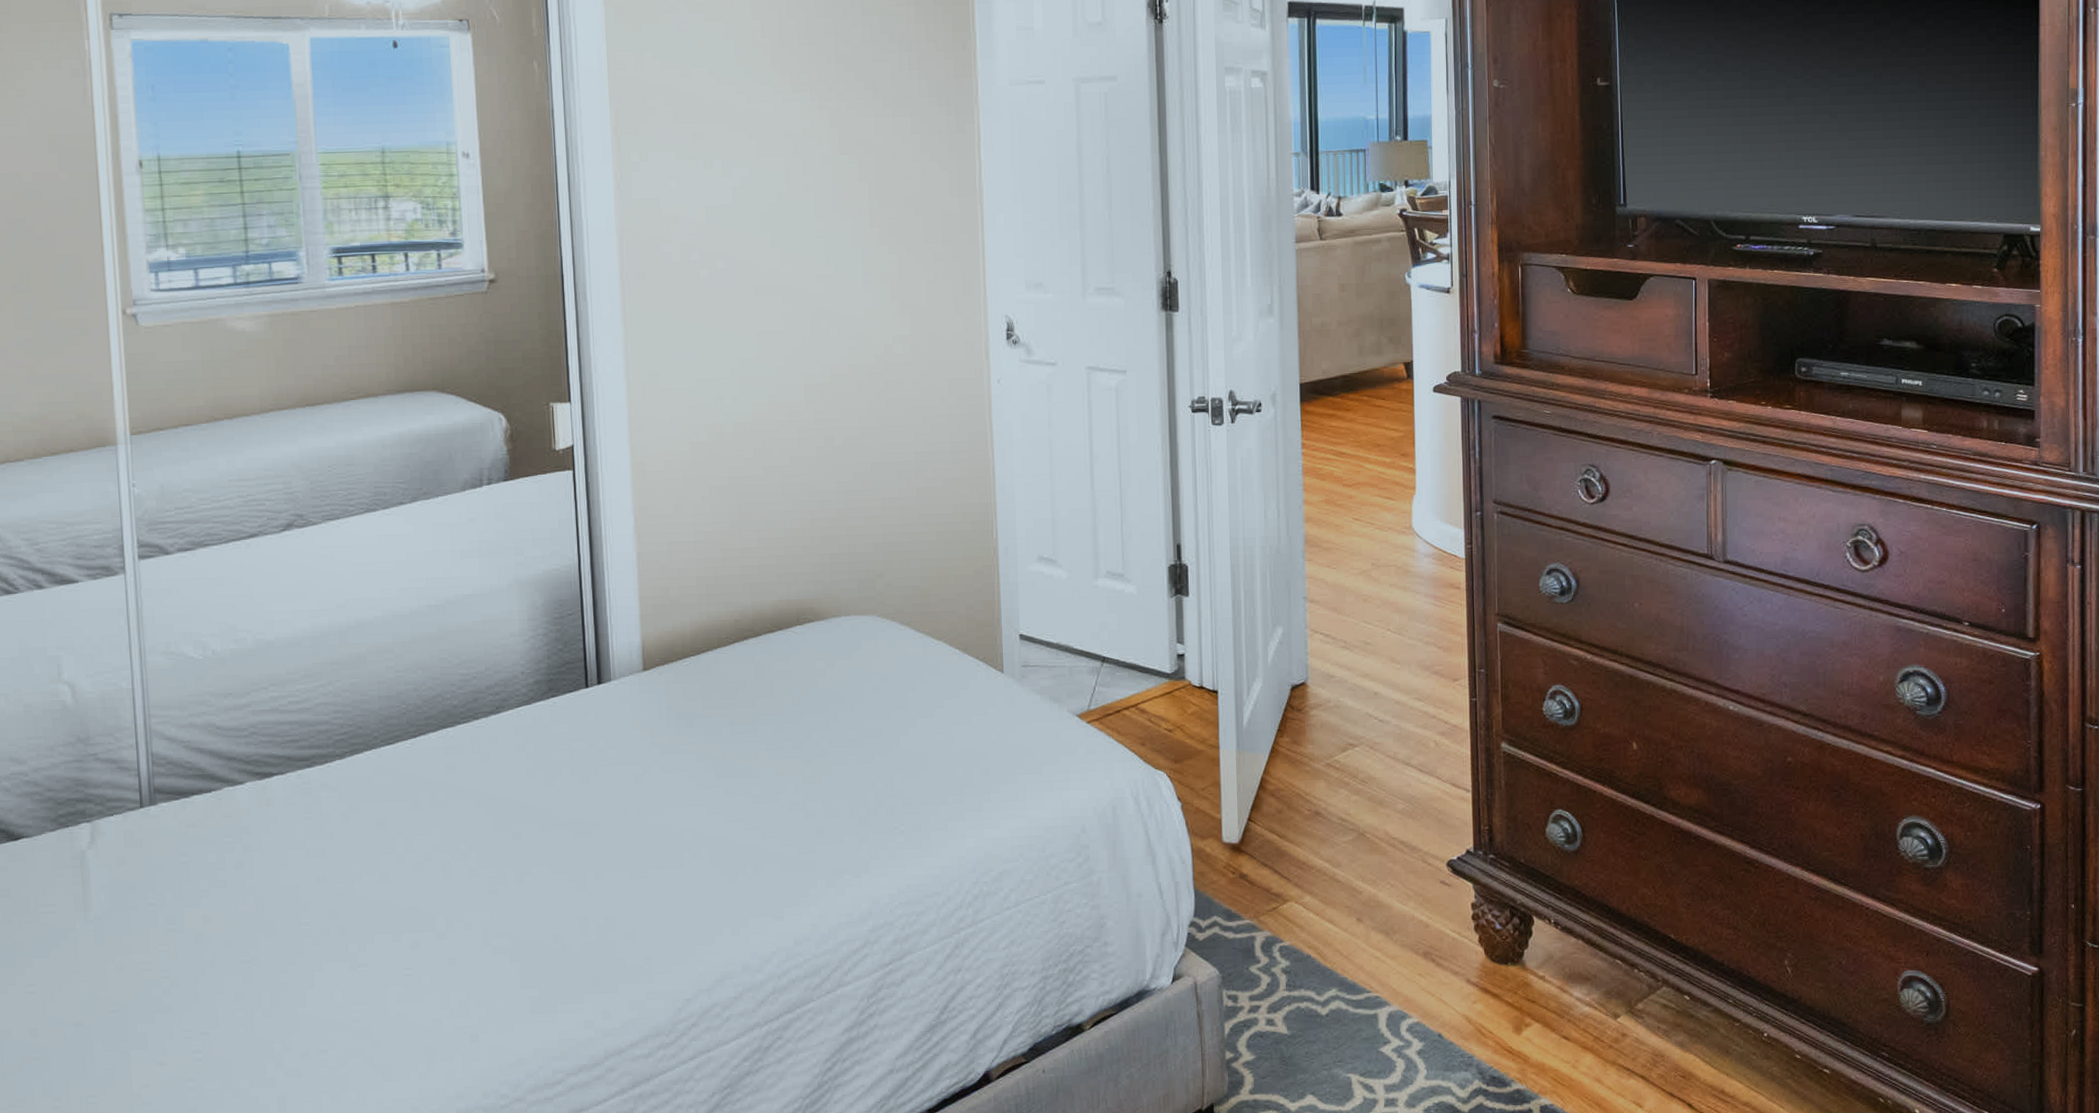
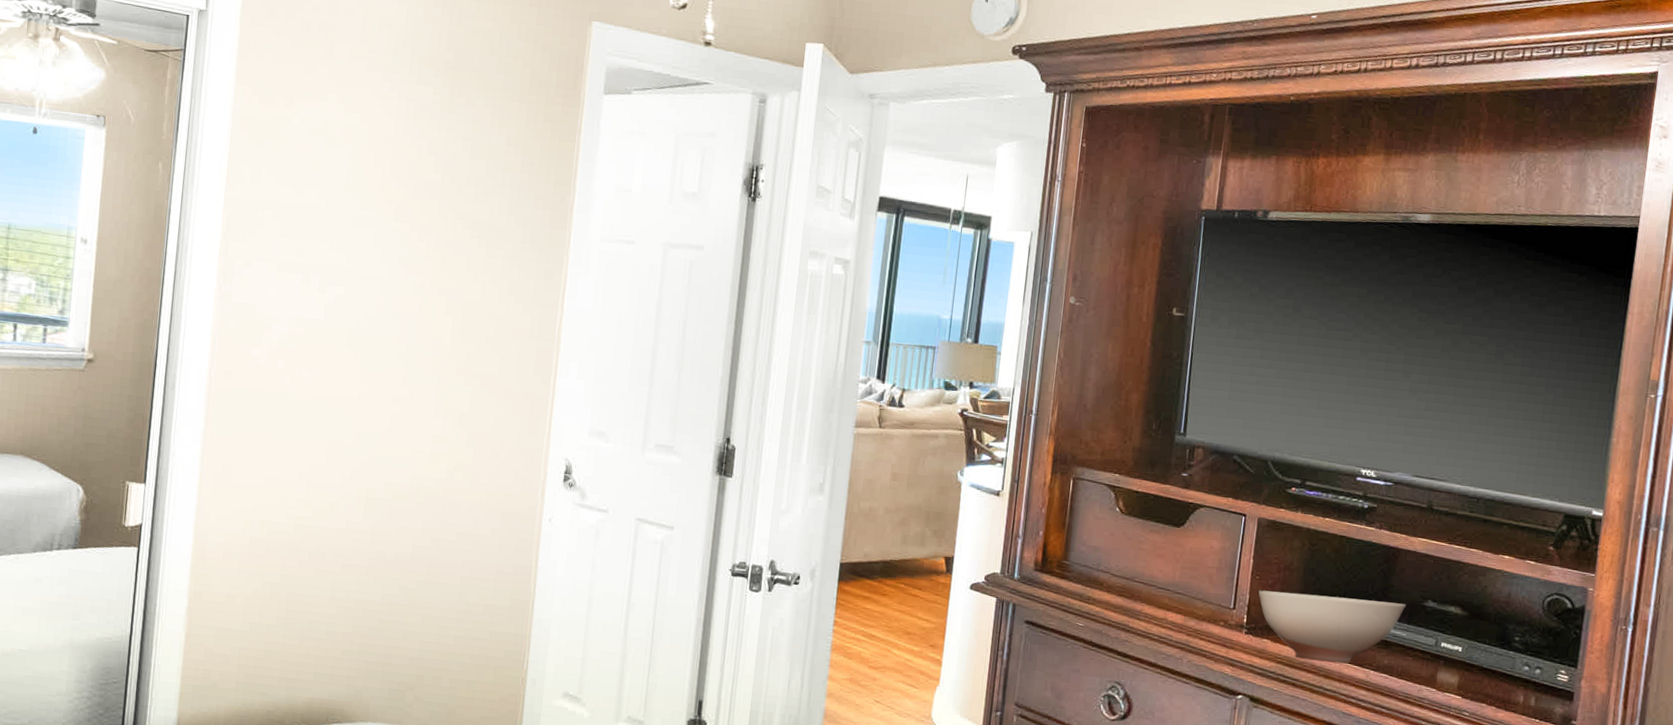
bowl: none [1717,346,1863,416] -> present [1257,590,1406,664]

